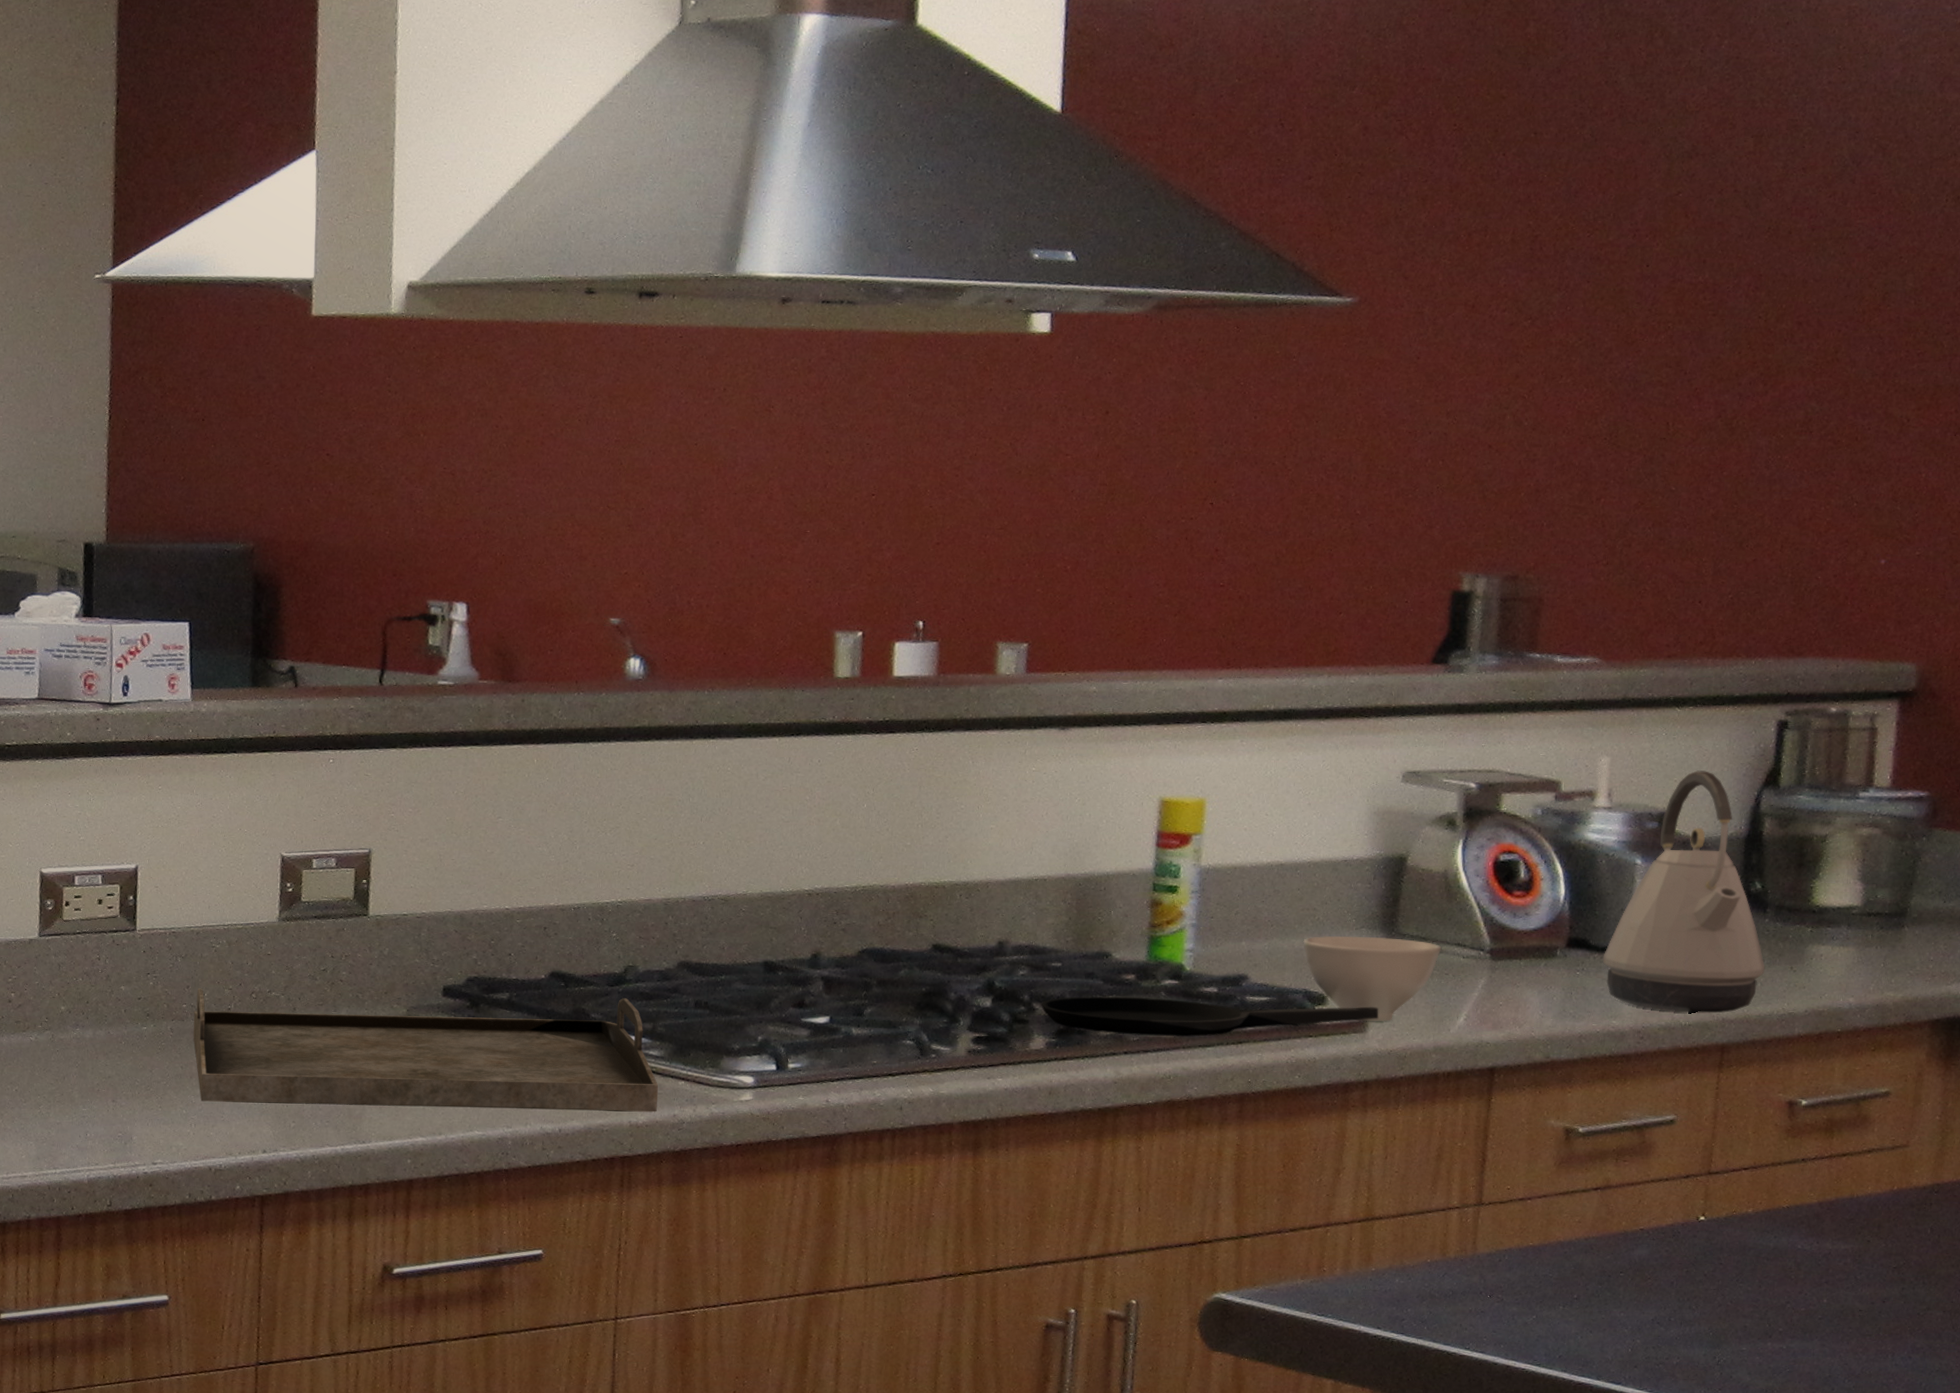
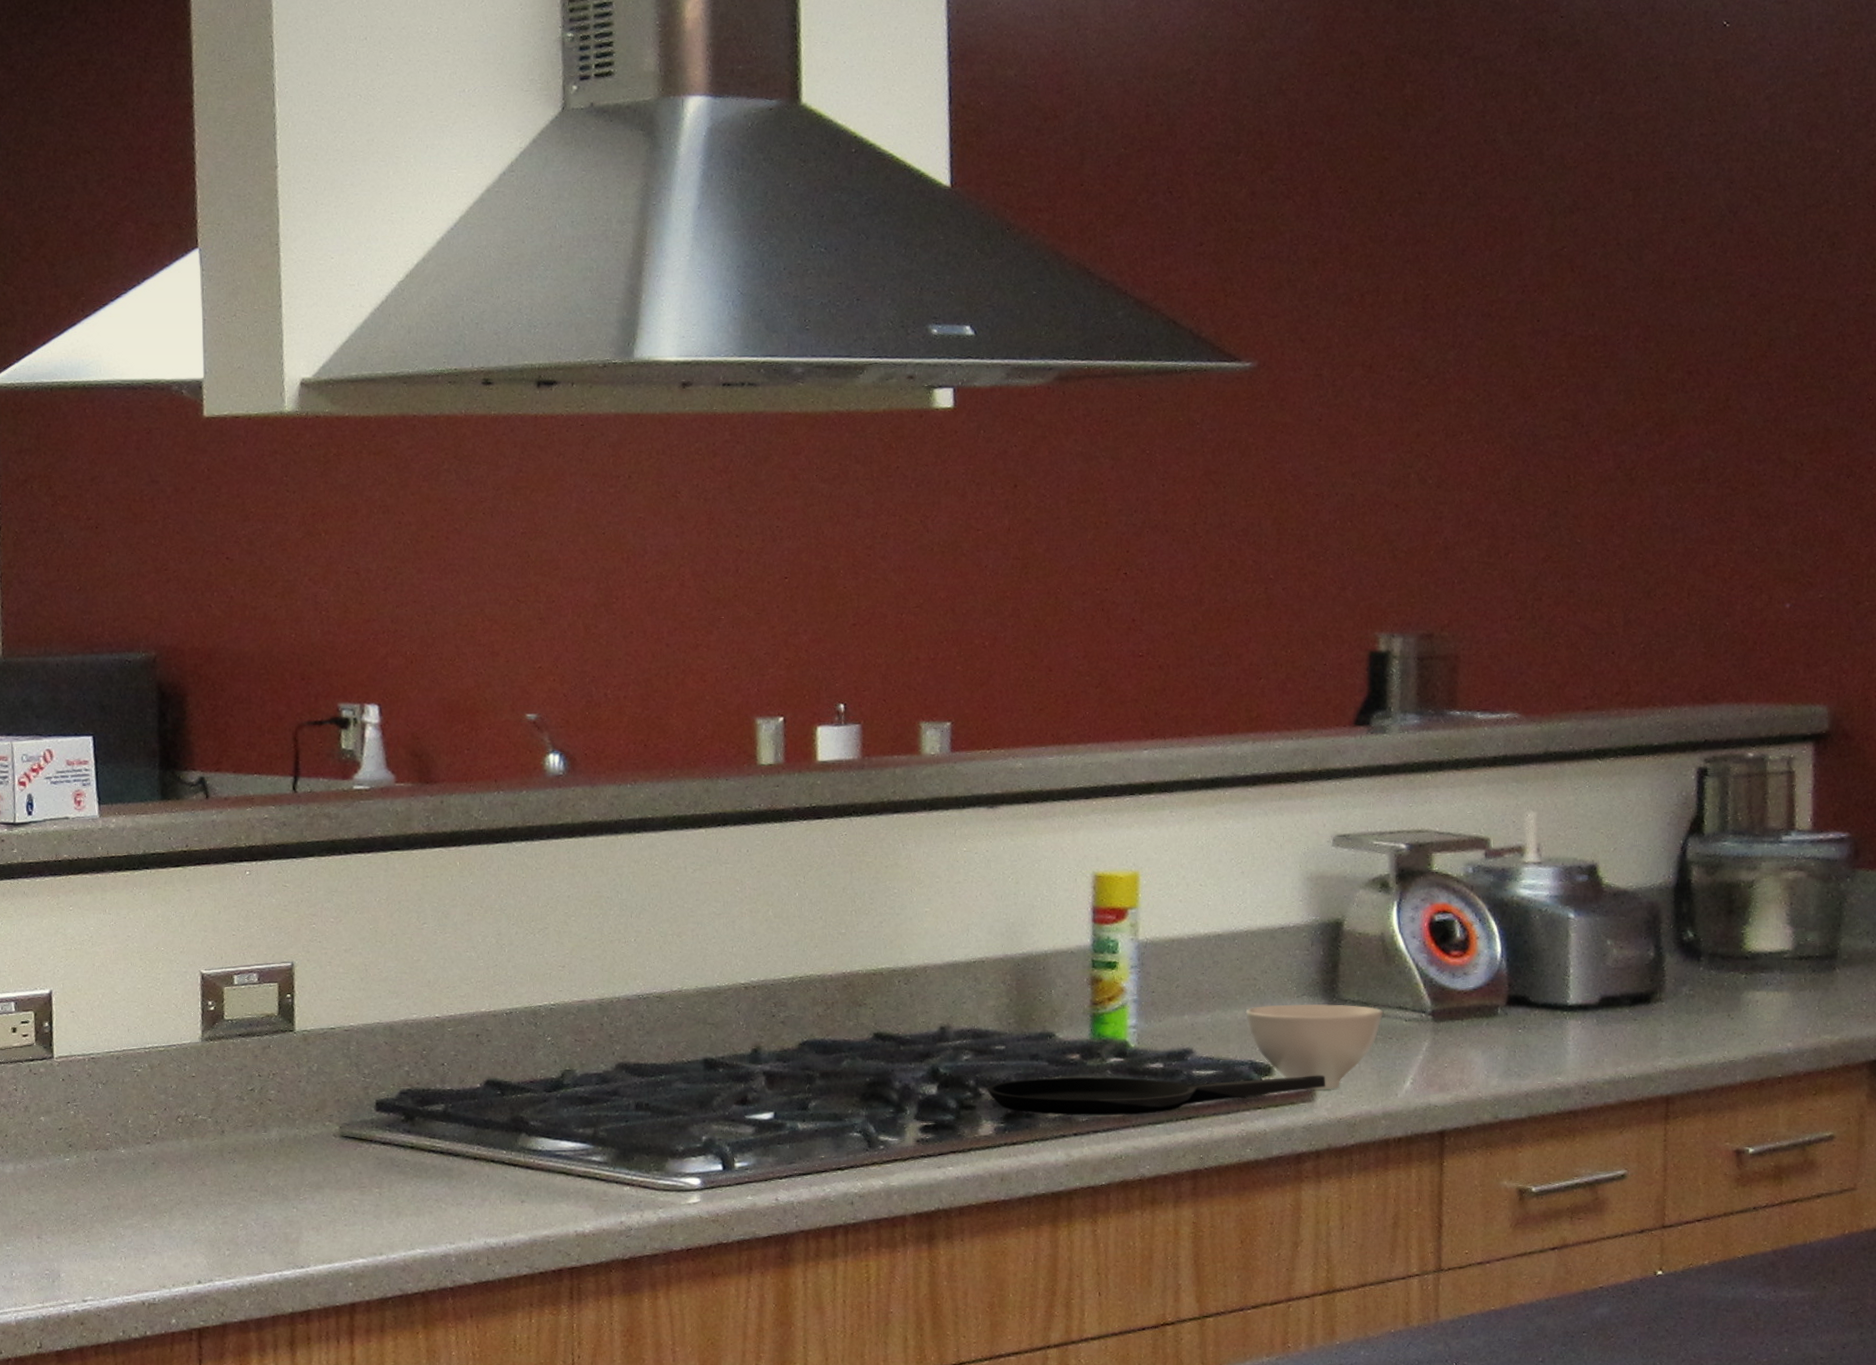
serving tray: present [193,988,658,1112] -> none [118,1103,603,1233]
kettle: present [1602,770,1765,1014] -> none [1543,821,1703,1066]

